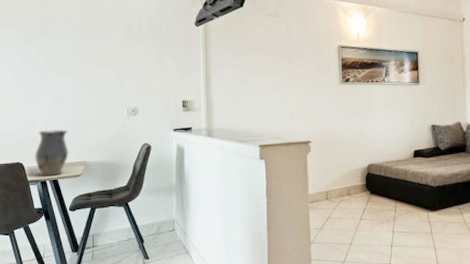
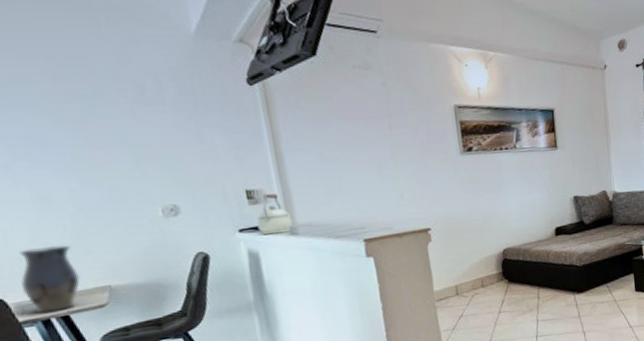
kettle: none [186,104,211,135] -> present [257,193,293,235]

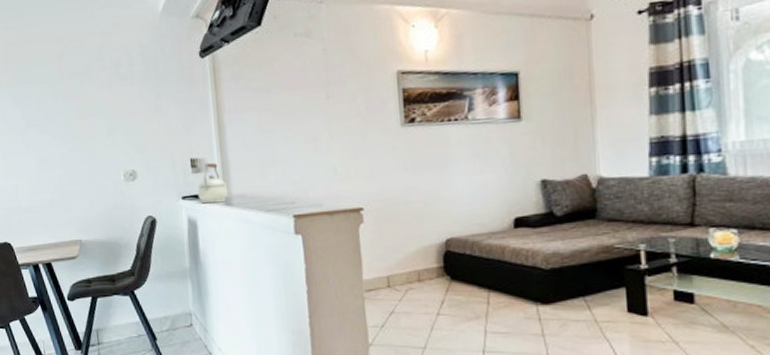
vase: present [19,245,81,313] -> none [22,201,61,258]

